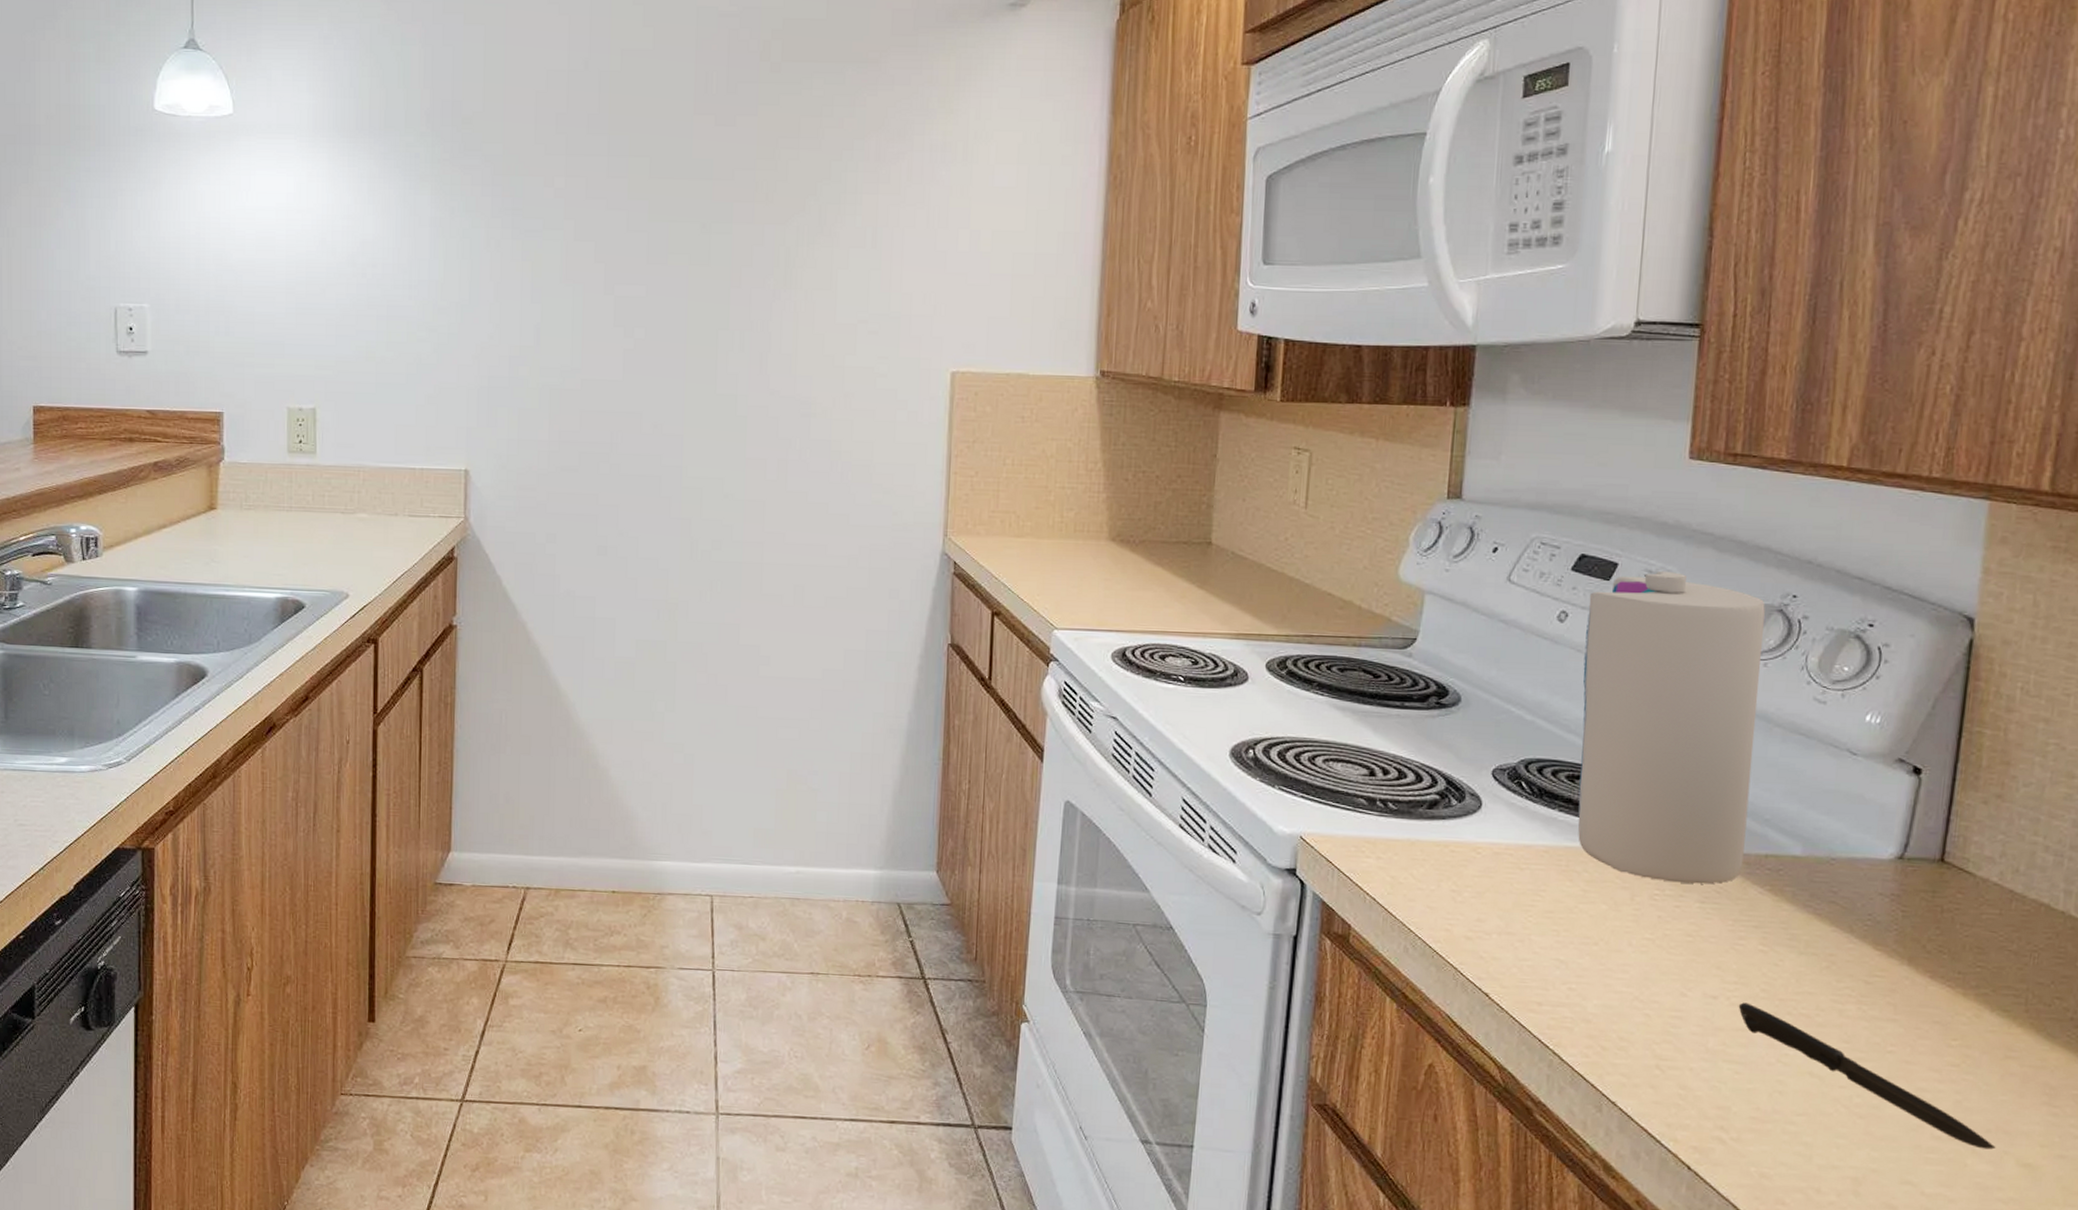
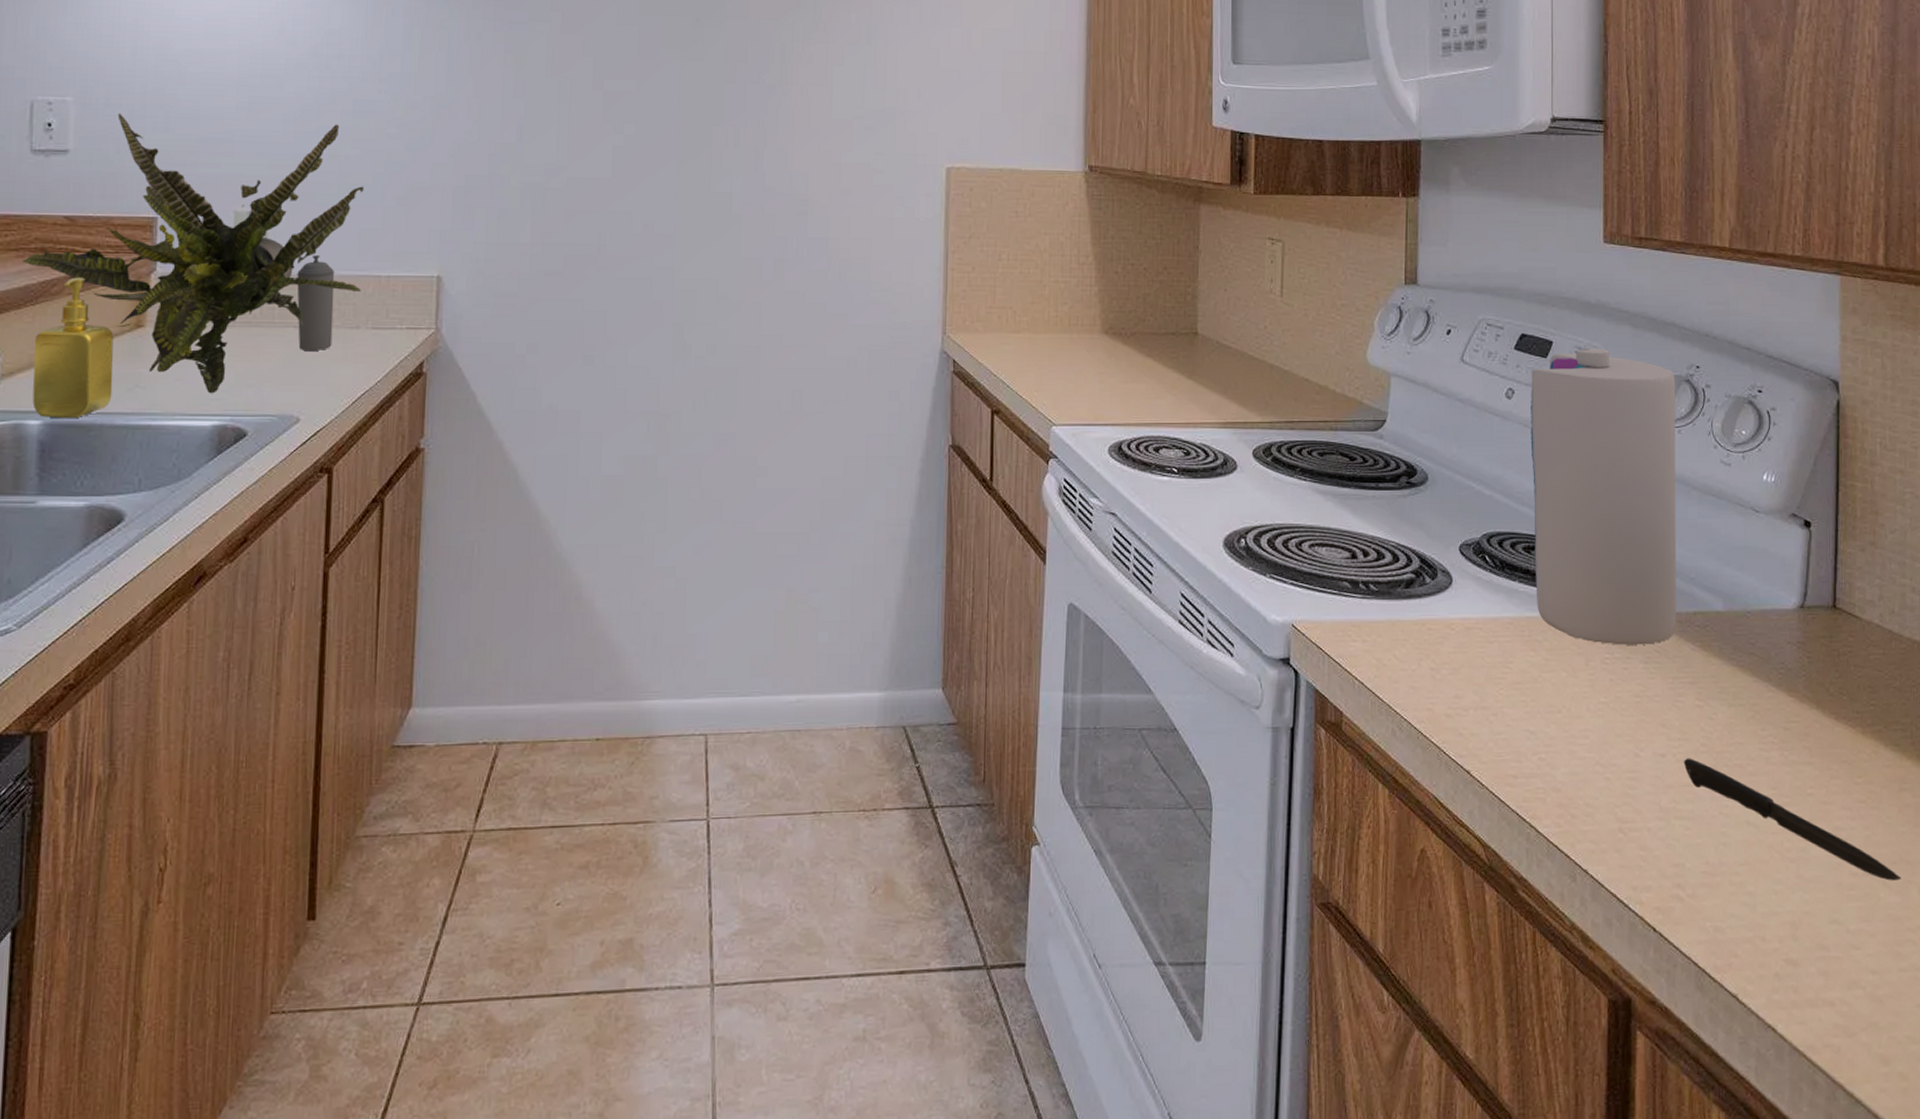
plant: none [114,318,398,570] -> present [22,113,364,394]
soap dispenser: none [128,464,193,586] -> present [32,277,114,418]
canister: none [343,449,376,535] -> present [297,255,335,352]

